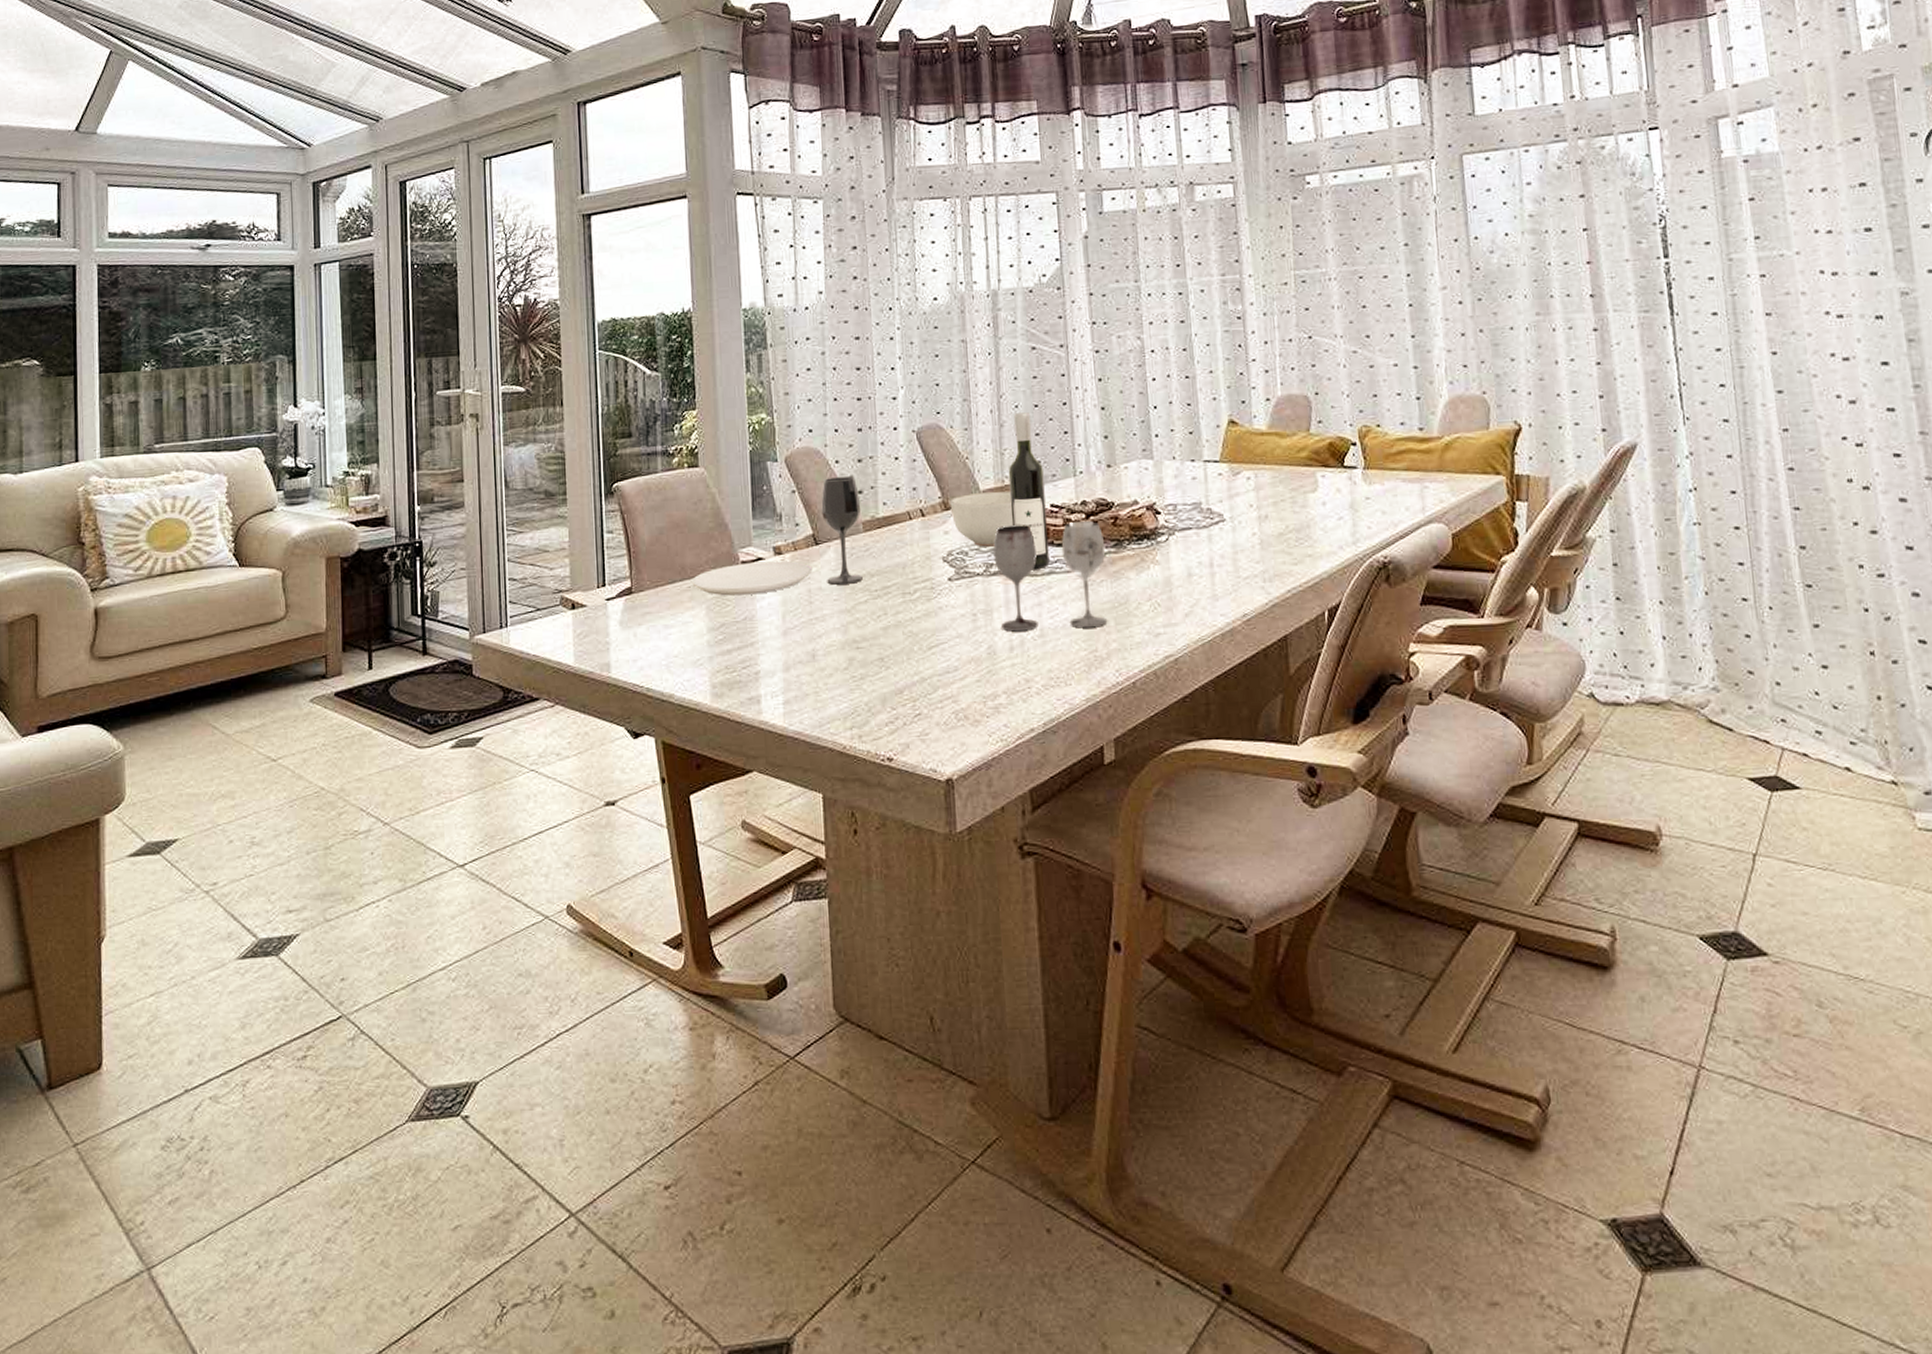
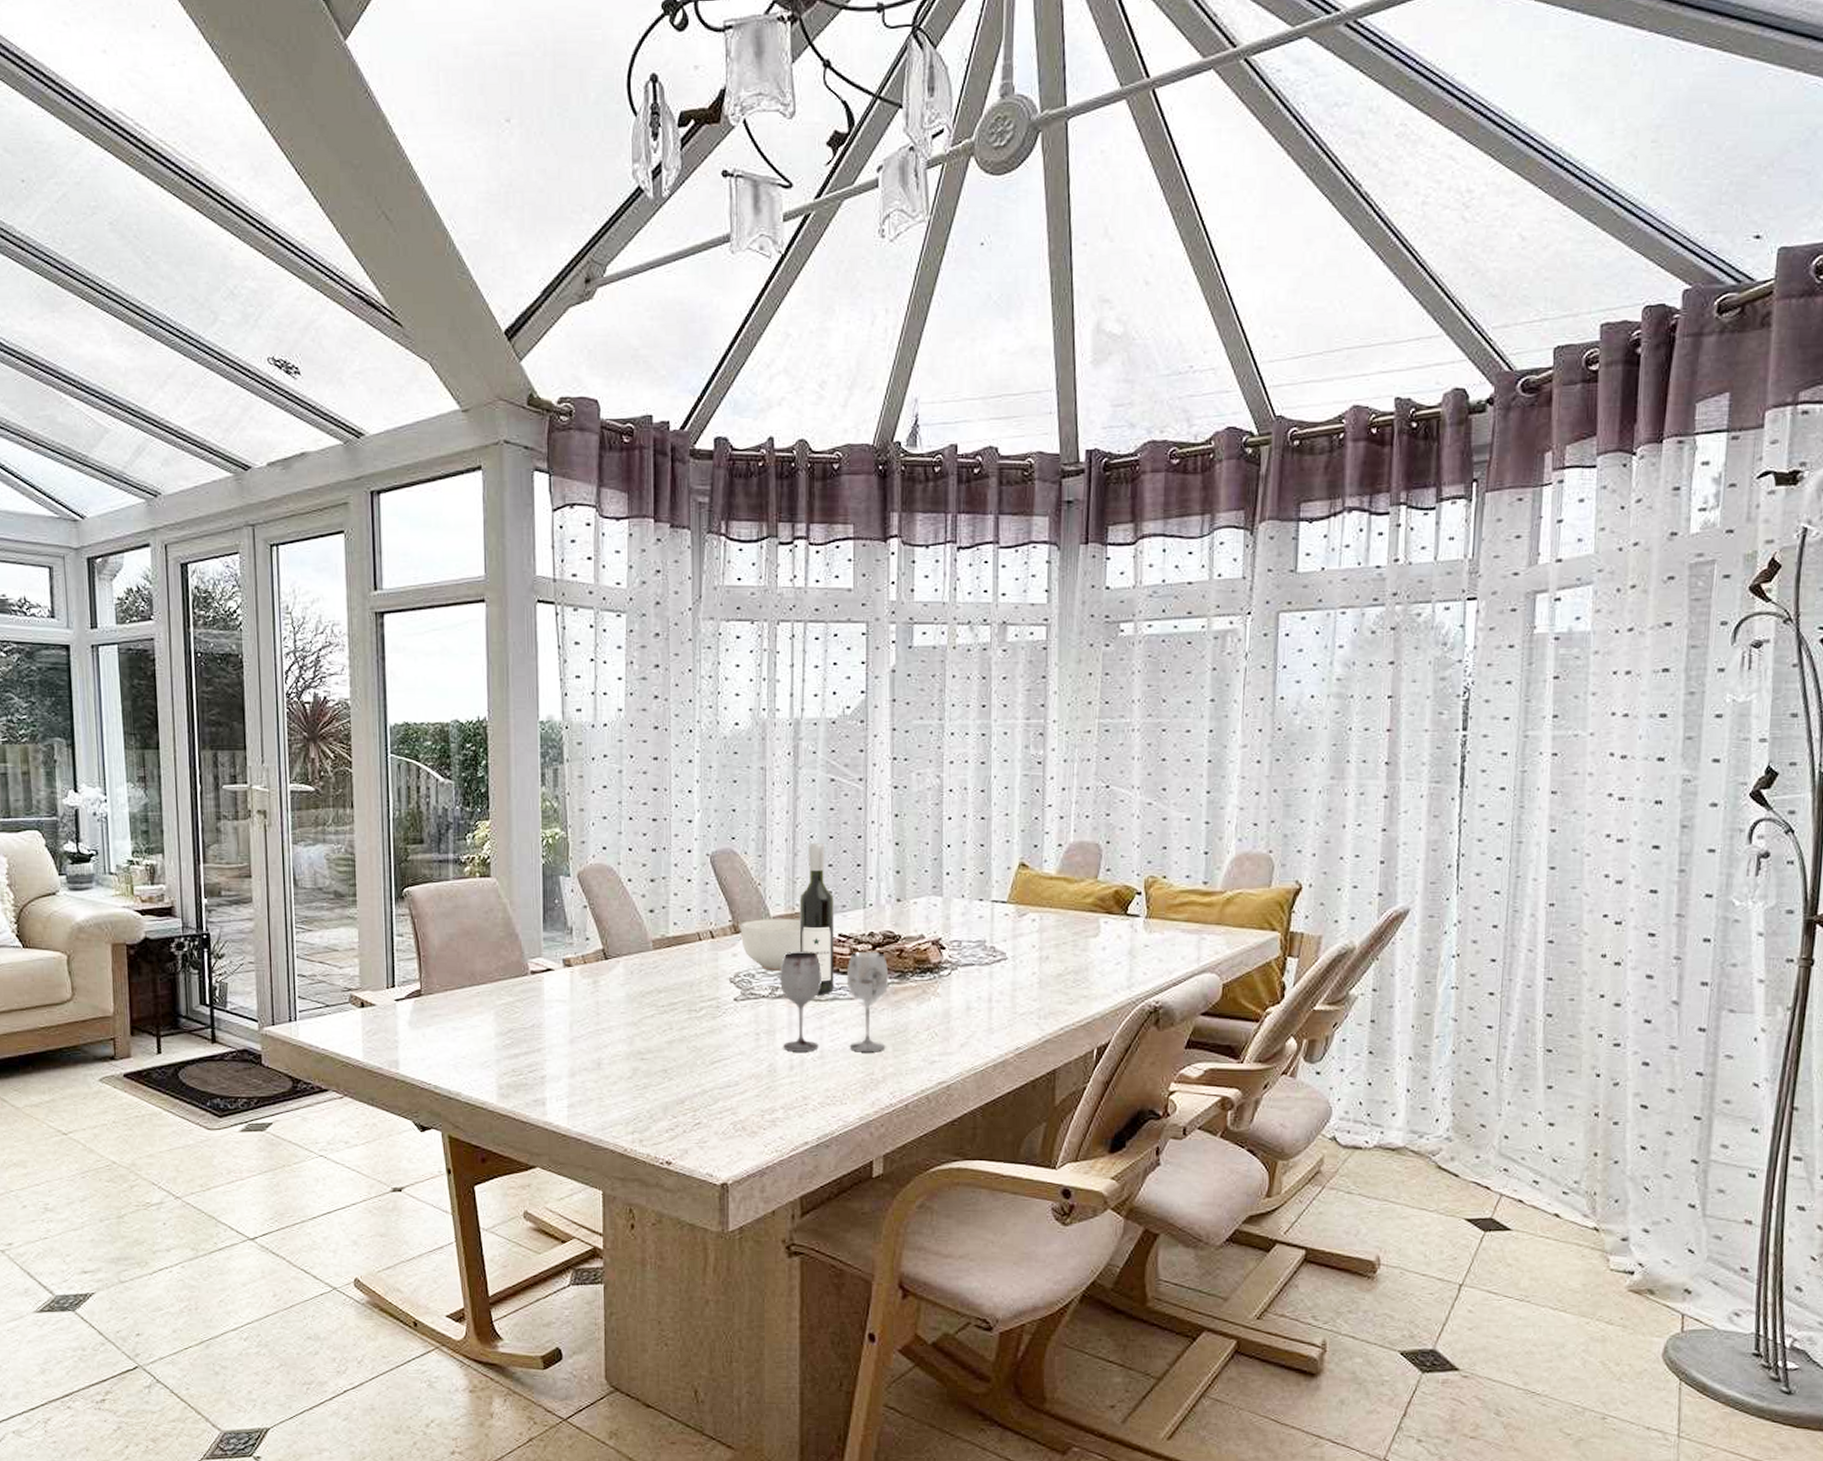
plate: present [692,560,813,596] -> none [481,972,601,1003]
wine glass: present [821,476,863,585] -> none [612,895,652,999]

